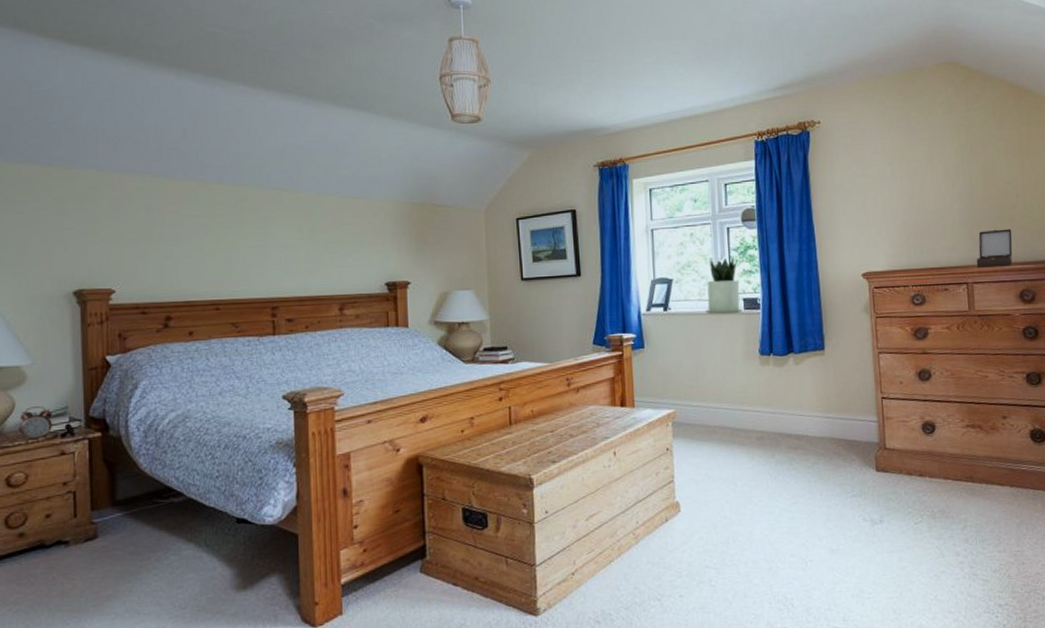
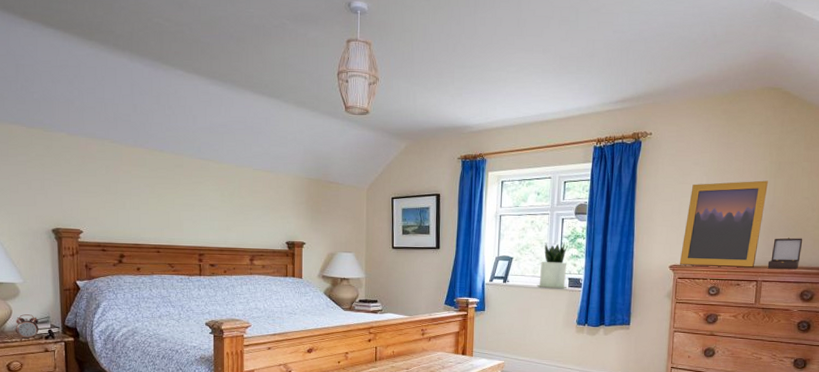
picture frame: none [873,166,962,272] -> present [679,180,768,268]

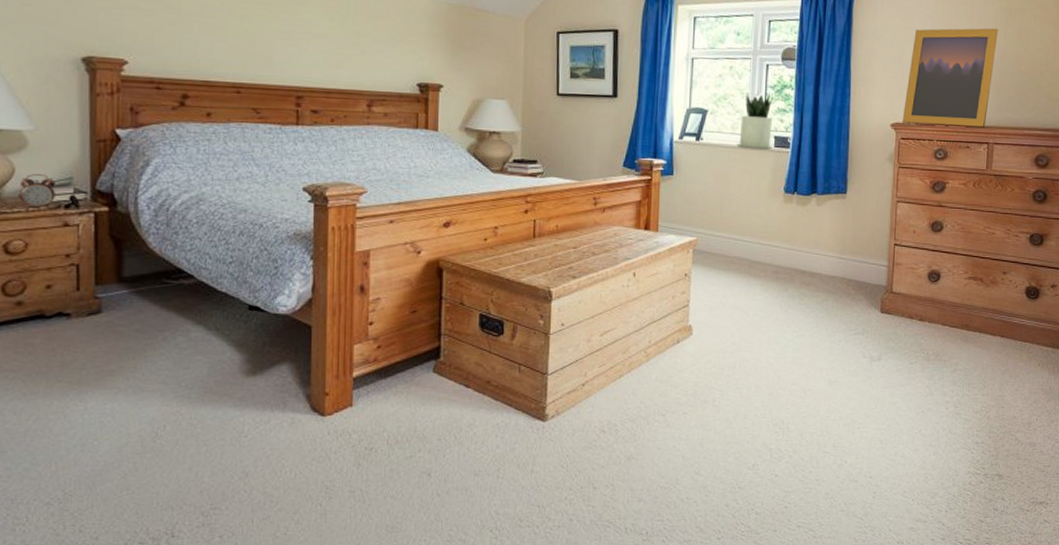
jewelry box: present [767,237,803,270] -> none [999,94,1037,131]

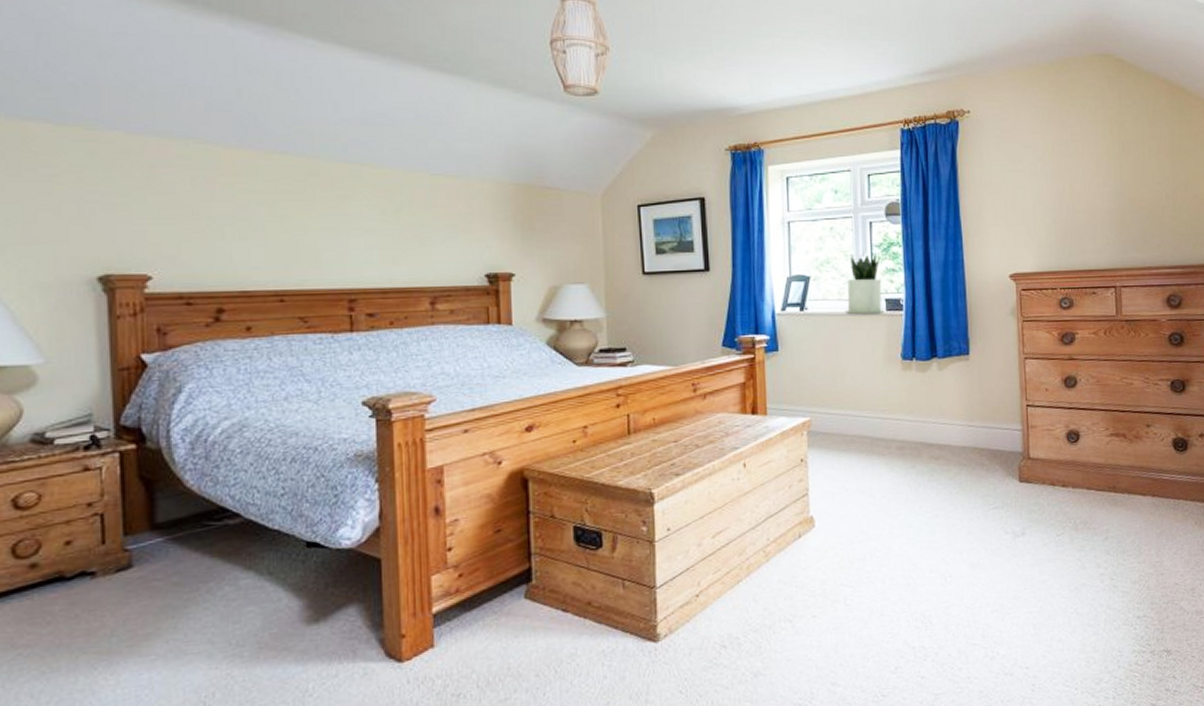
alarm clock: present [18,174,55,209] -> none [28,413,72,455]
picture frame: present [902,28,998,129] -> none [1021,164,1113,273]

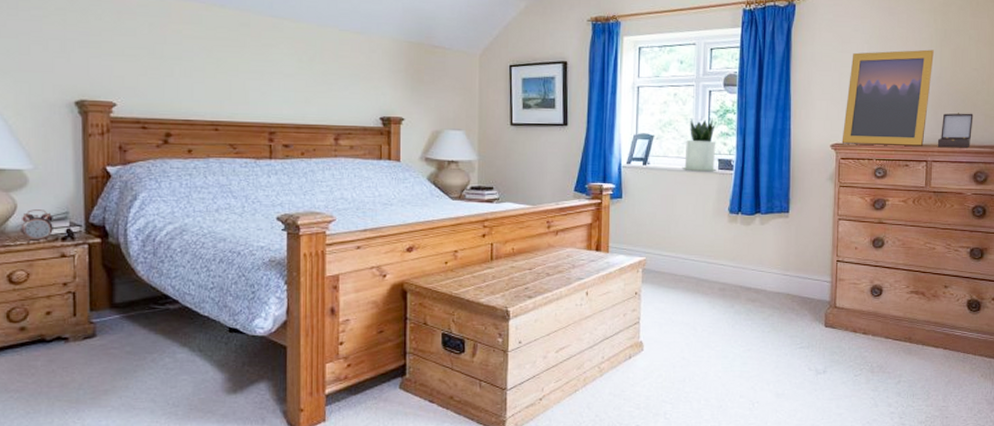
alarm clock: none [28,413,72,455] -> present [20,209,53,242]
picture frame: none [1021,164,1113,273] -> present [841,49,934,147]
jewelry box: none [1125,231,1161,271] -> present [937,113,974,148]

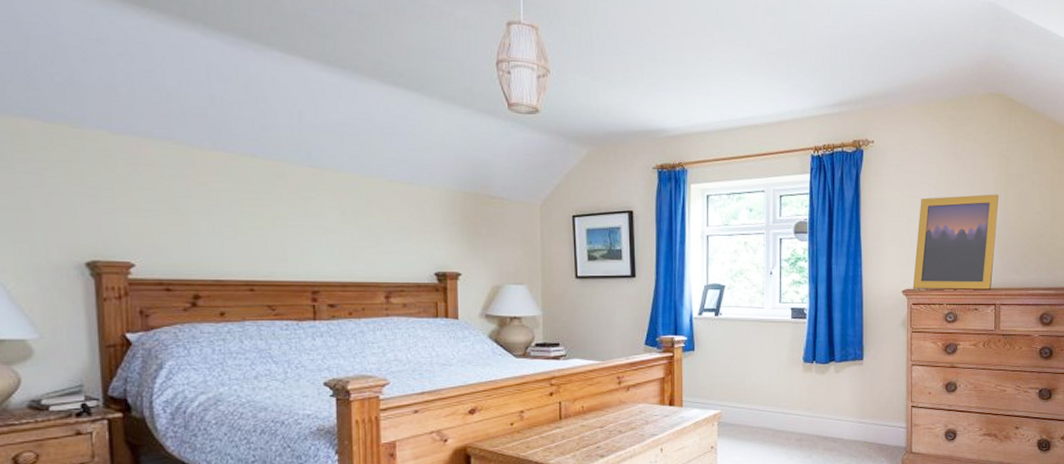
alarm clock: present [20,209,53,242] -> none [26,383,65,420]
planter: present [682,118,717,172] -> none [755,267,790,321]
jewelry box: present [937,113,974,148] -> none [1005,256,1038,291]

